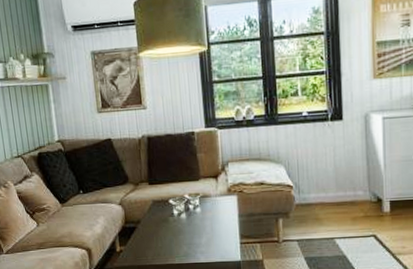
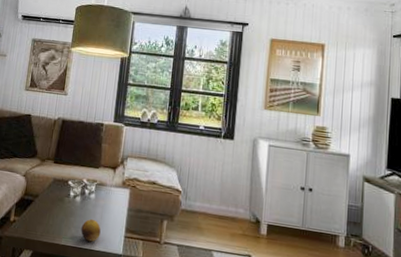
fruit: none [193,232,214,255] -> present [81,218,101,242]

